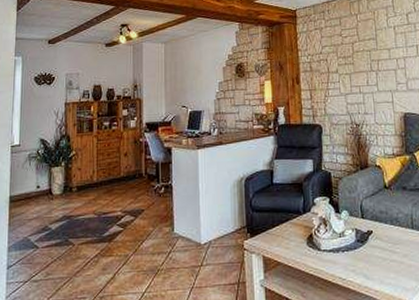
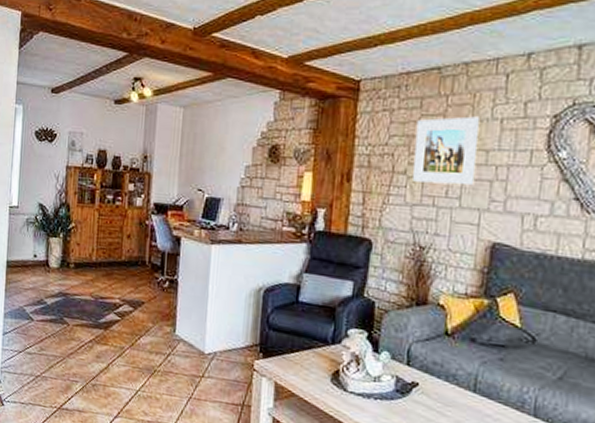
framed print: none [339,27,385,77] -> present [413,116,479,186]

